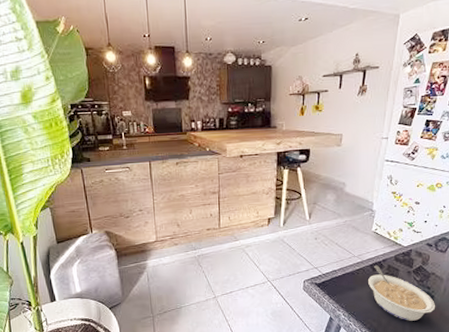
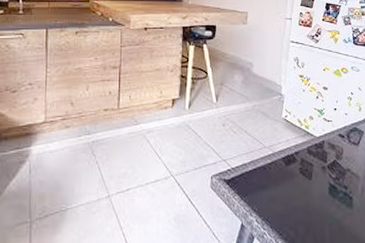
legume: present [368,265,435,321] -> none [281,158,355,230]

